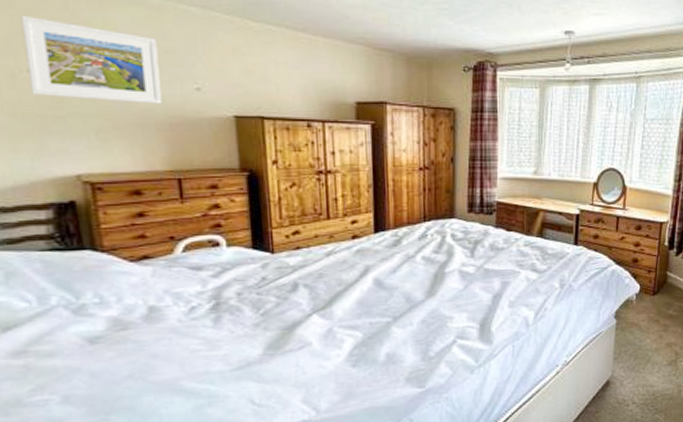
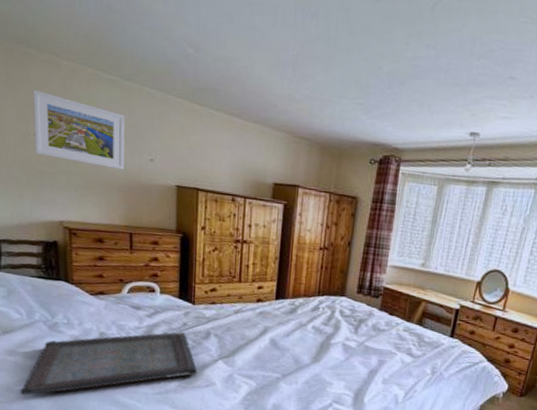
serving tray: none [36,288,287,407] -> present [20,331,198,395]

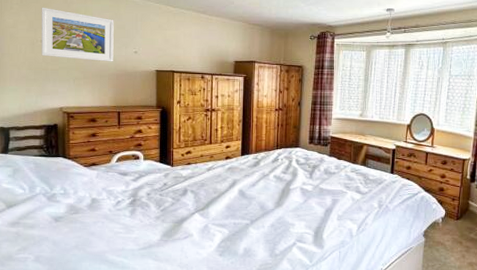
serving tray: present [20,331,198,395] -> none [20,191,177,262]

